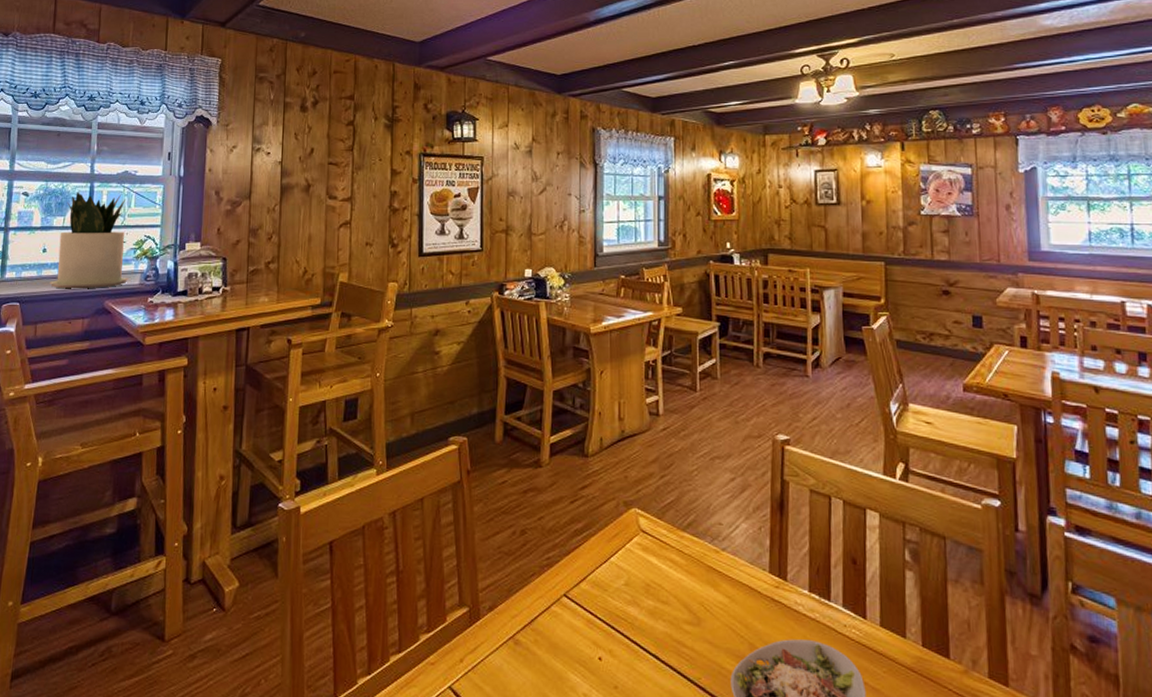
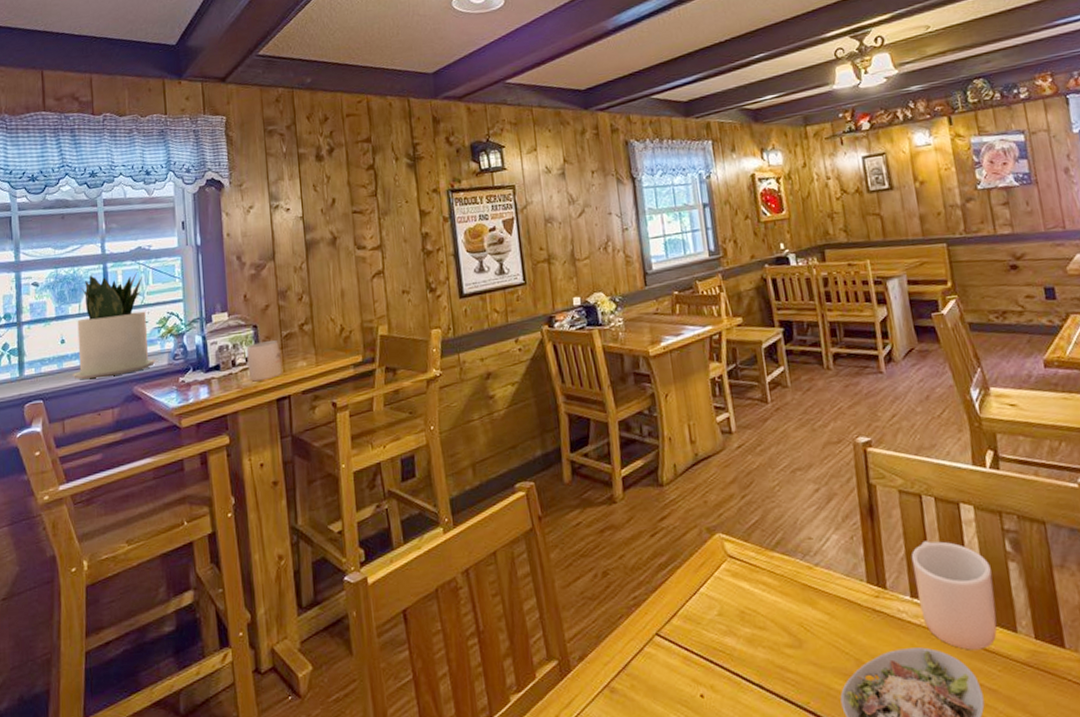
mug: none [213,274,246,311] -> present [246,340,282,382]
mug: none [814,540,889,650] -> present [911,541,998,650]

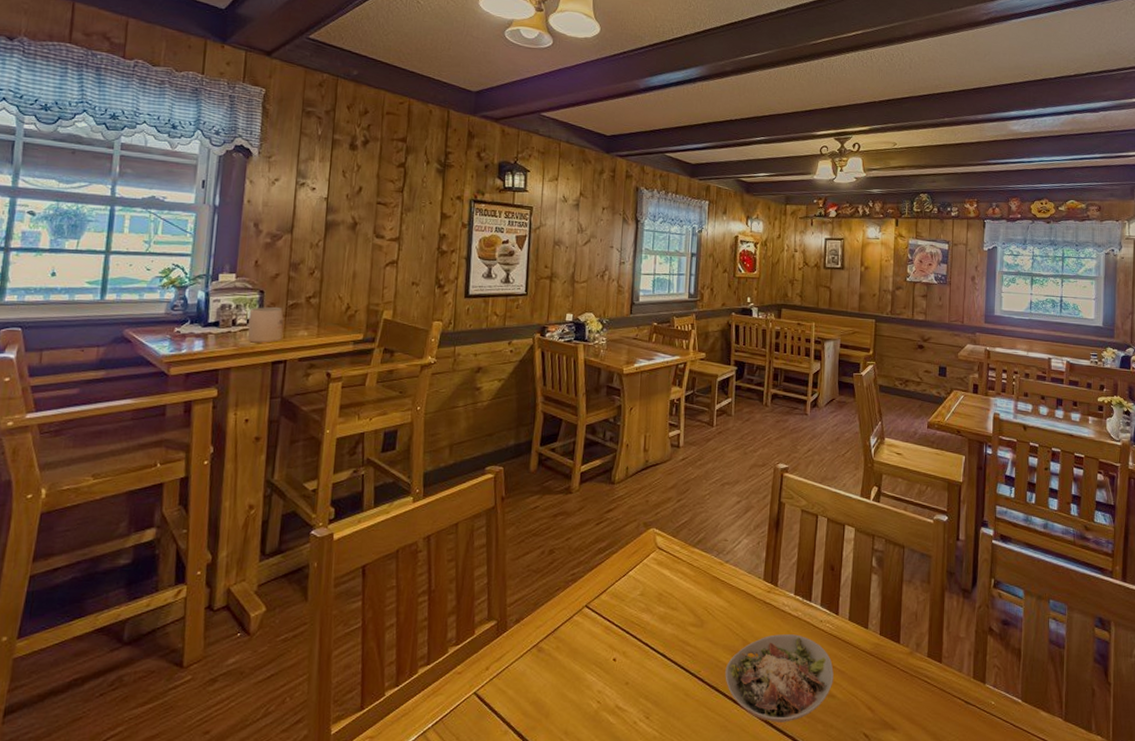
planter: present [72,270,156,380] -> none [59,214,153,317]
mug: present [911,541,998,650] -> none [800,552,858,640]

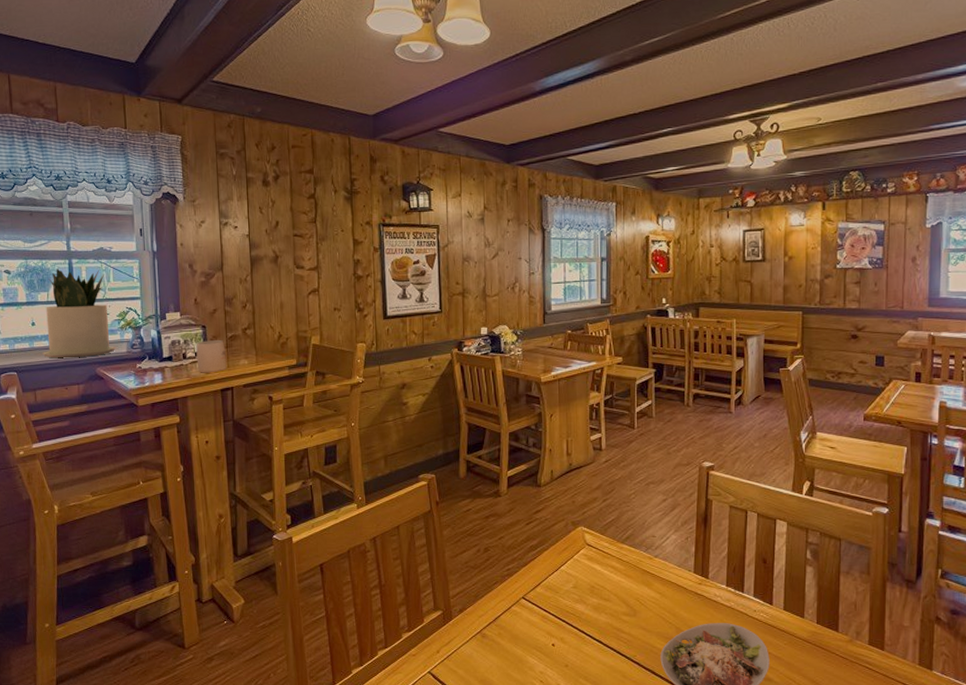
planter: none [59,214,153,317] -> present [42,268,116,359]

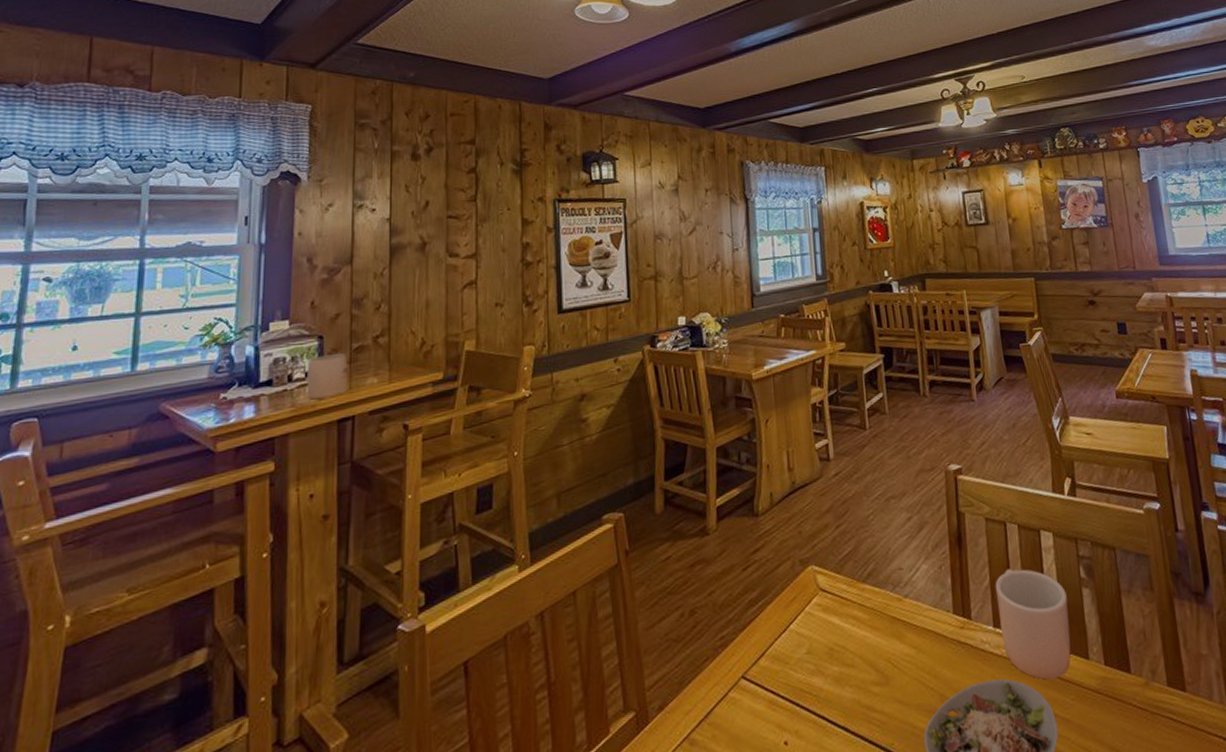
planter: present [42,268,116,359] -> none [82,269,193,395]
mug: none [731,546,792,628] -> present [995,569,1072,680]

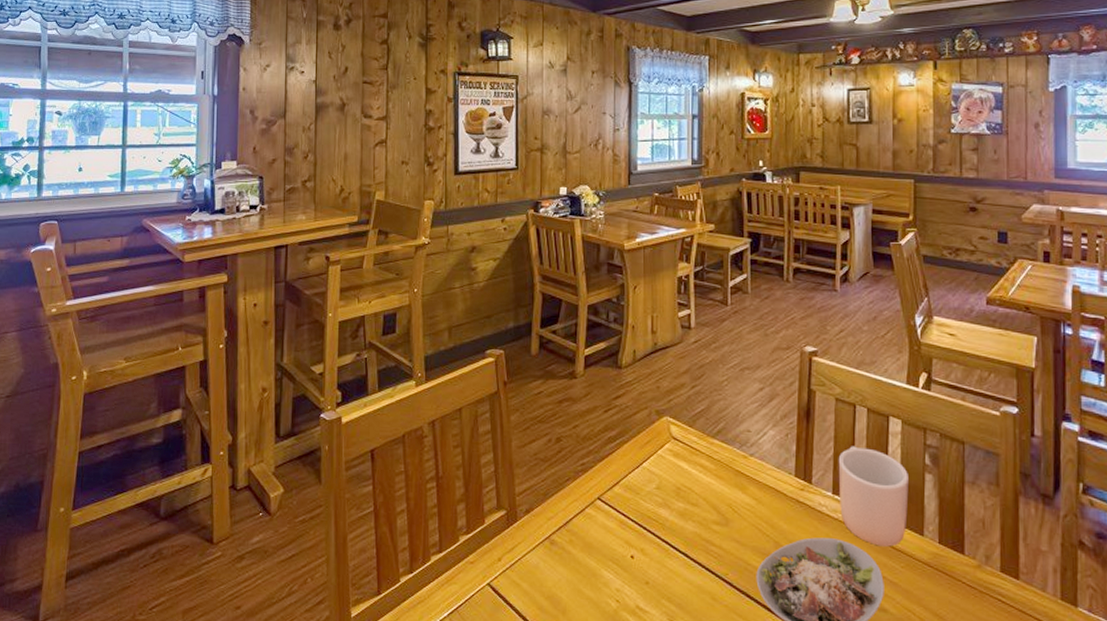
mug: present [306,354,348,400] -> none [250,193,283,228]

